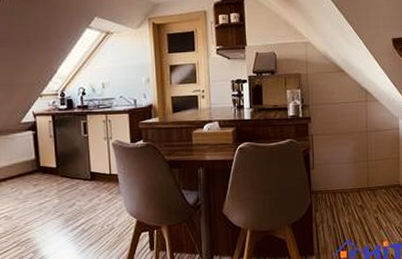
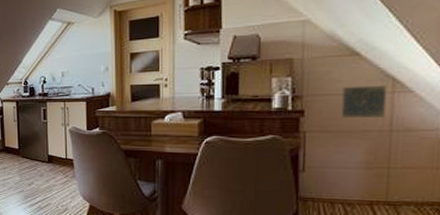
decorative tile: none [335,96,362,122] -> present [340,85,386,118]

